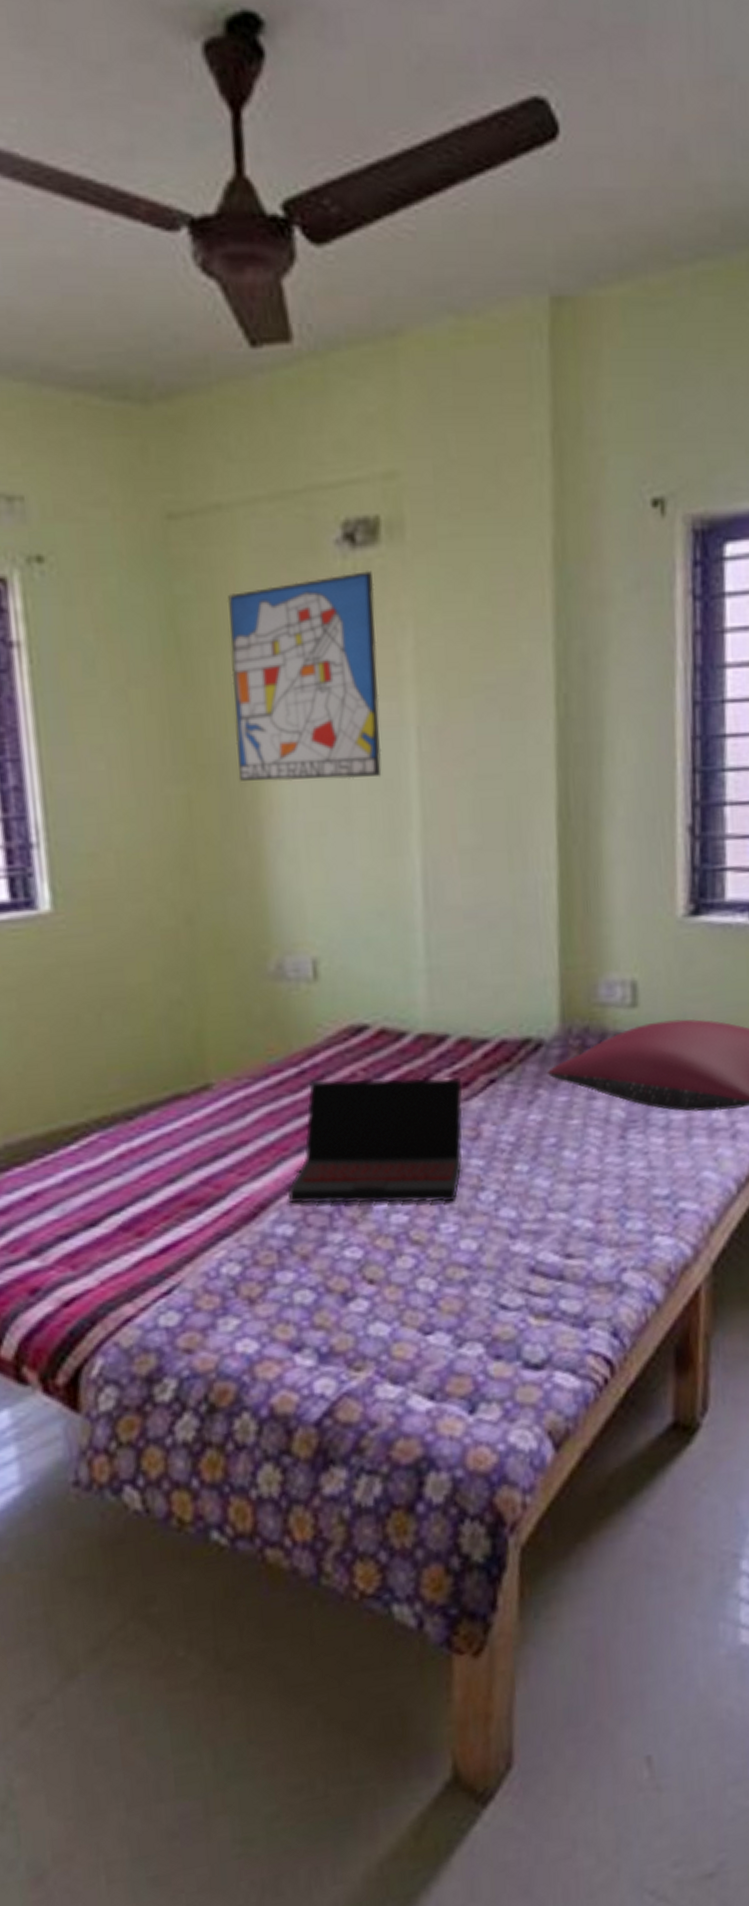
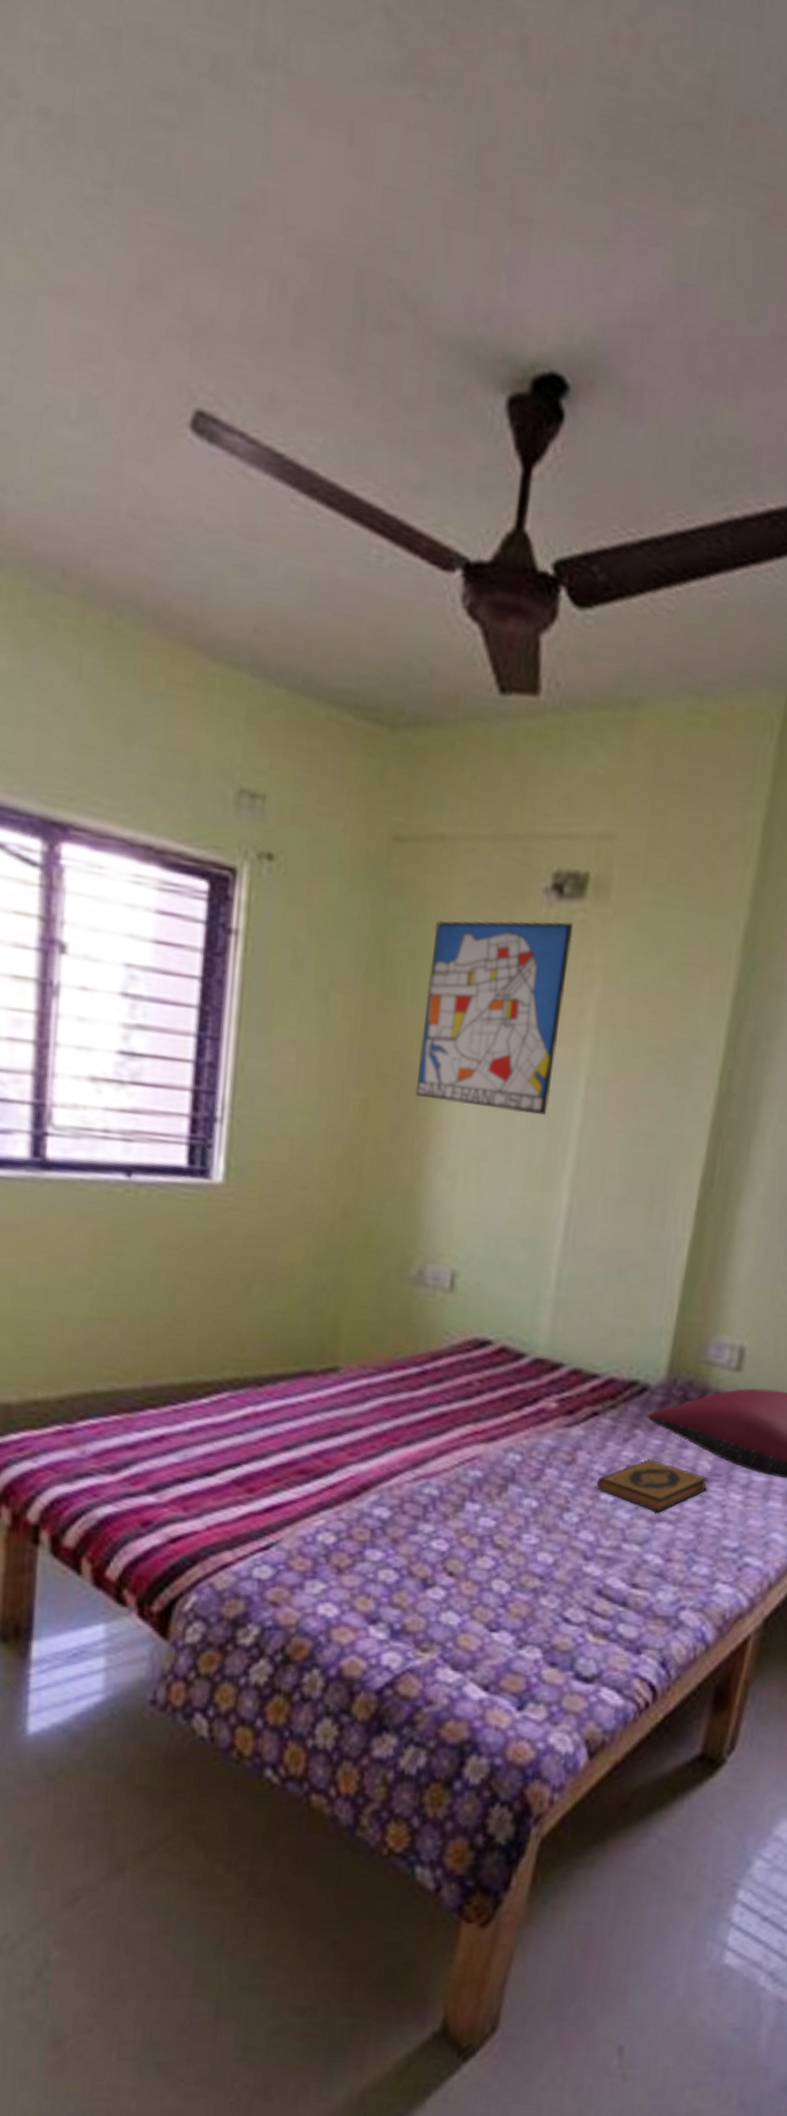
laptop: present [287,1077,463,1205] -> none [389,1382,568,1516]
hardback book: none [509,1118,626,1174] -> present [597,1459,709,1513]

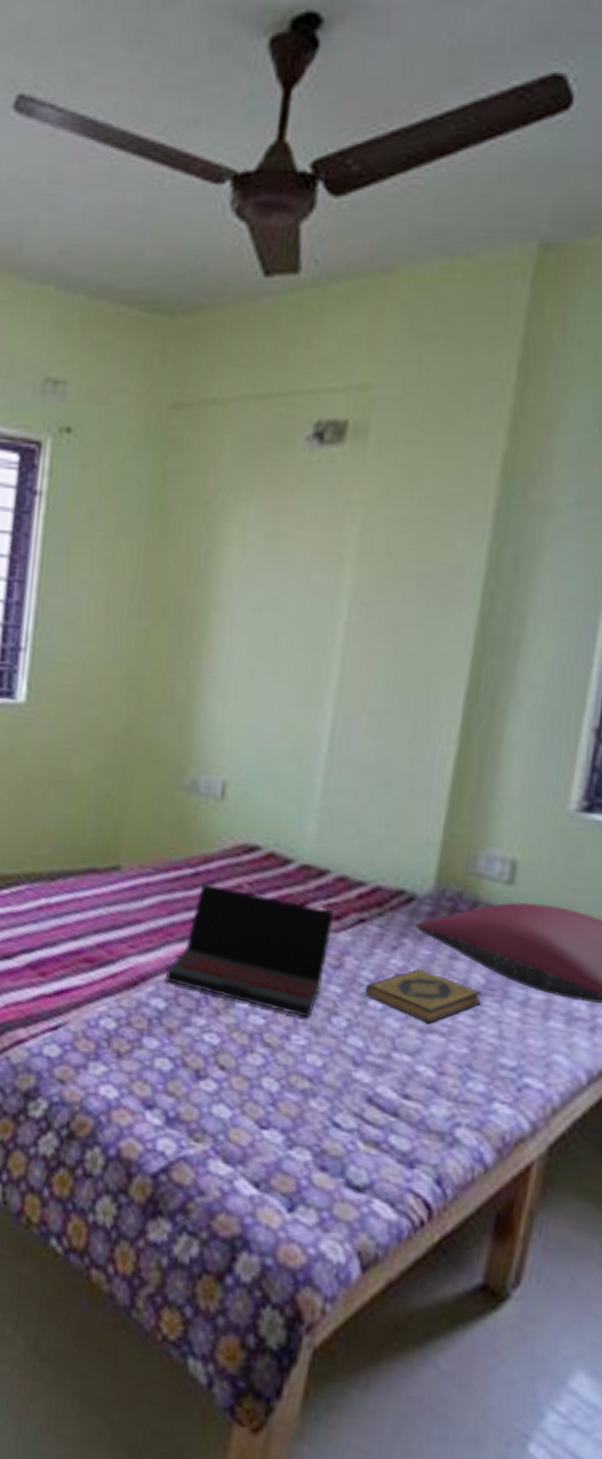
laptop: none [389,1382,568,1516] -> present [165,883,335,1018]
wall art: present [415,920,573,1116] -> none [189,463,334,639]

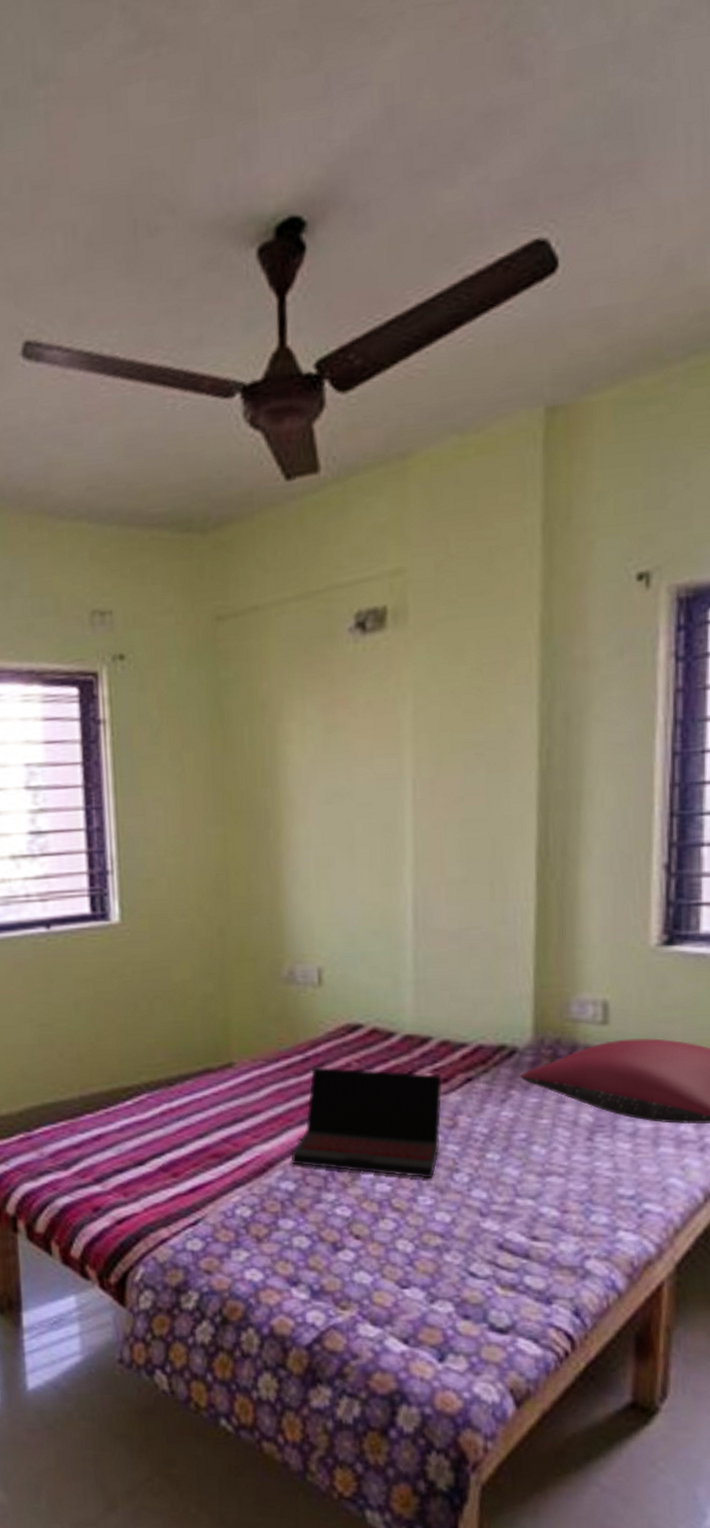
hardback book: present [365,969,483,1024] -> none [482,1117,593,1167]

